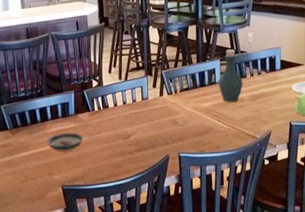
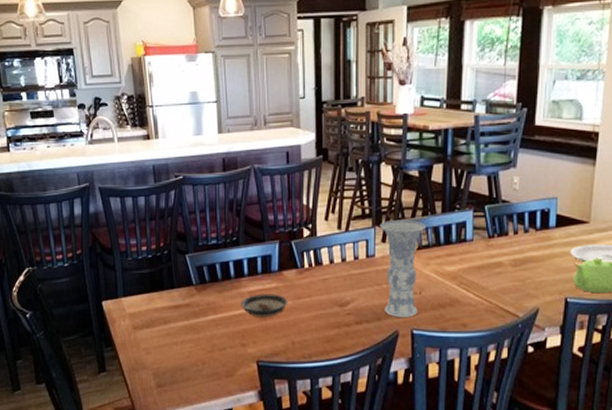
vase: none [151,69,185,144] -> present [380,219,426,317]
bottle: present [218,49,243,102] -> none [469,197,503,266]

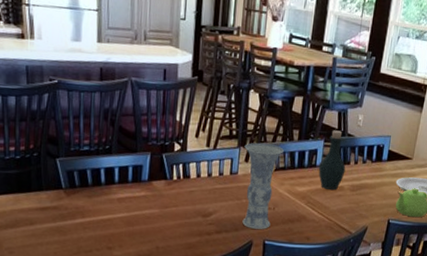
saucer: present [240,294,288,318] -> none [109,201,156,224]
bottle: none [469,197,503,266] -> present [318,130,346,190]

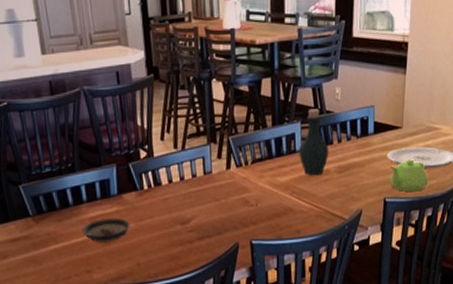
saucer: none [109,201,156,224] -> present [82,218,131,243]
vase: present [242,142,284,229] -> none [215,135,258,230]

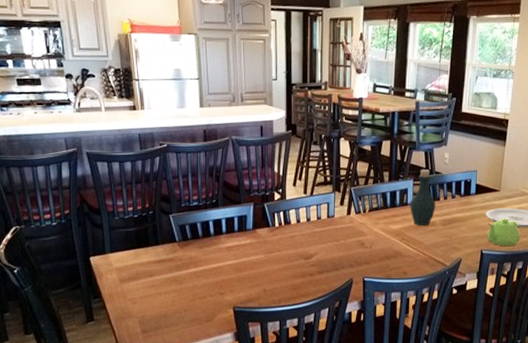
saucer: present [82,218,131,243] -> none [219,249,261,269]

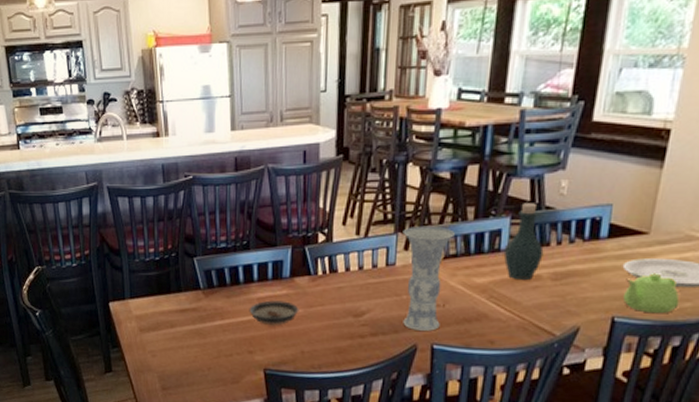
saucer: none [219,249,261,269] -> present [249,300,299,325]
vase: none [339,186,376,267] -> present [402,226,455,331]

